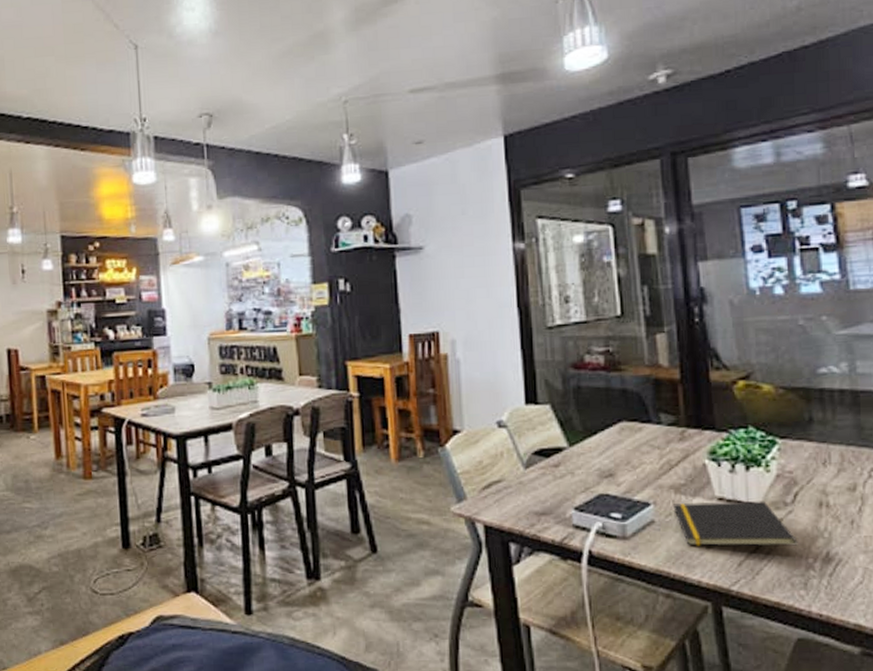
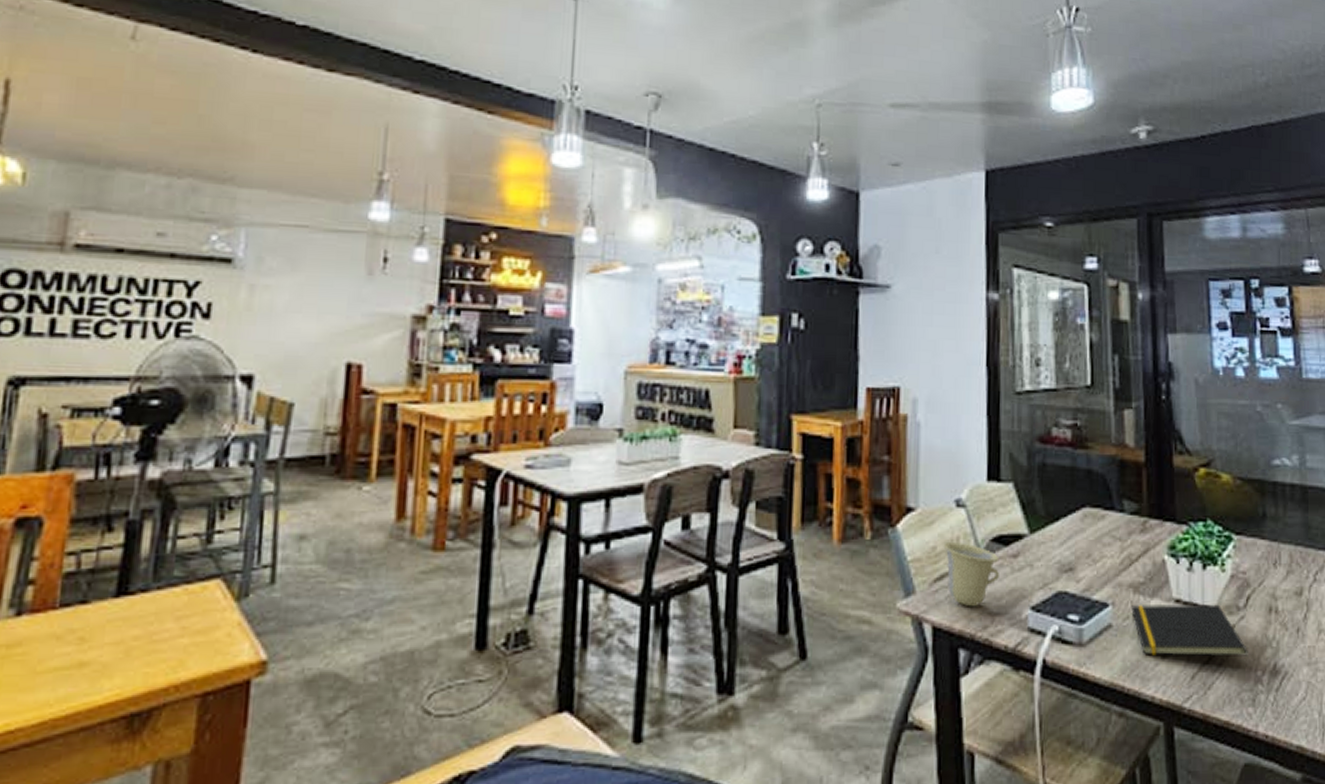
cup: none [489,457,542,509] -> present [943,543,1000,607]

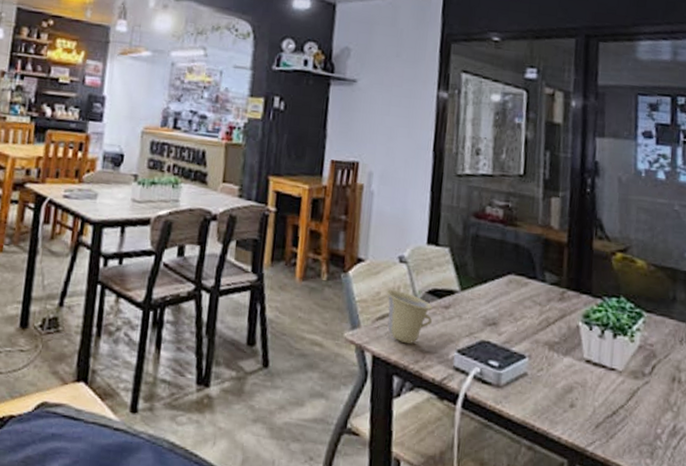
notepad: present [1130,604,1248,657] -> none [545,360,650,416]

